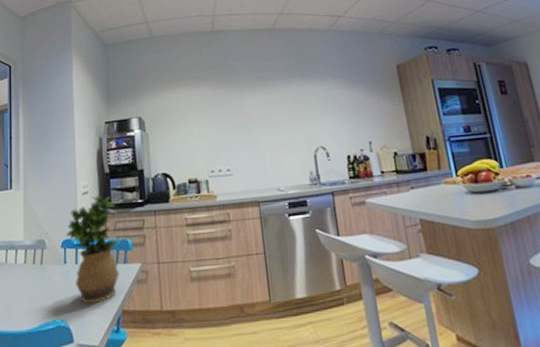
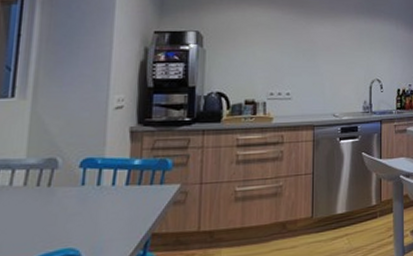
potted plant: present [65,194,120,305] -> none [86,110,157,229]

